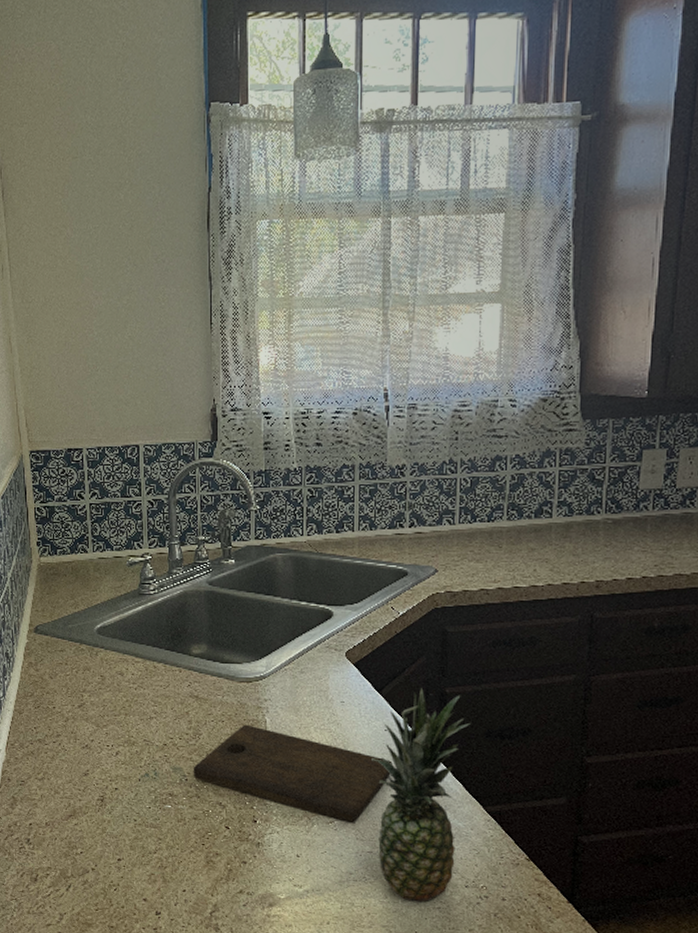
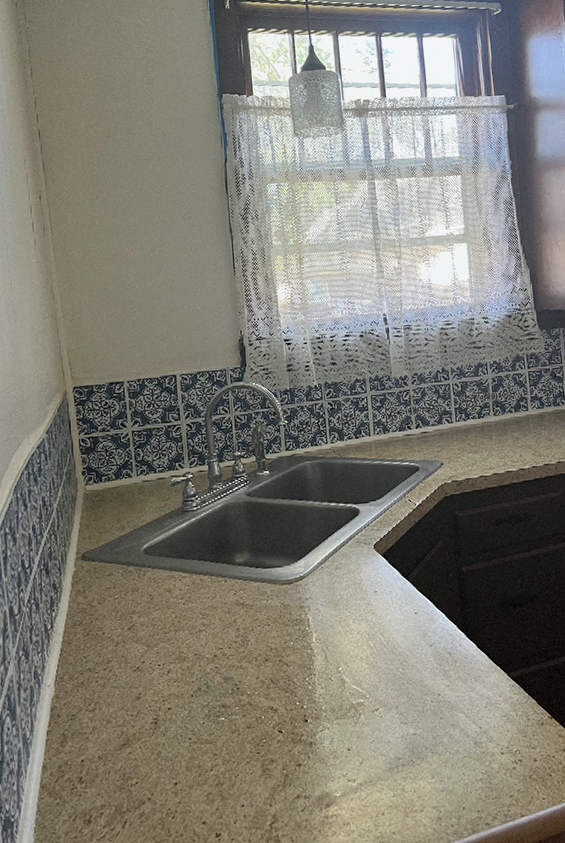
cutting board: present [193,724,392,824] -> none [243,625,425,709]
fruit: present [372,688,470,902] -> none [406,570,490,777]

